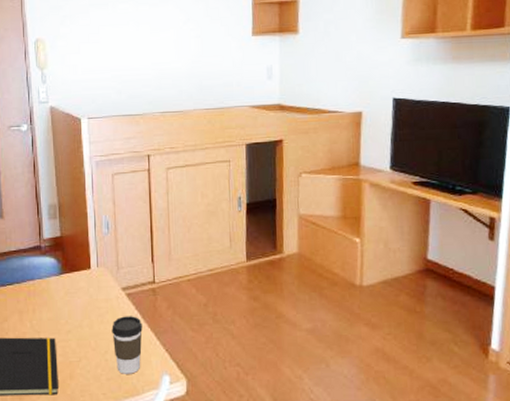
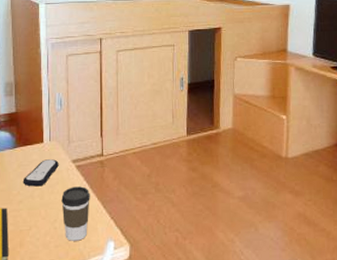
remote control: none [70,287,108,316] -> present [22,159,59,187]

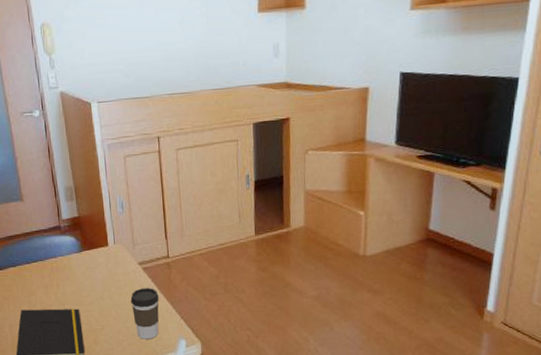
remote control: present [22,159,59,187] -> none [91,262,126,289]

